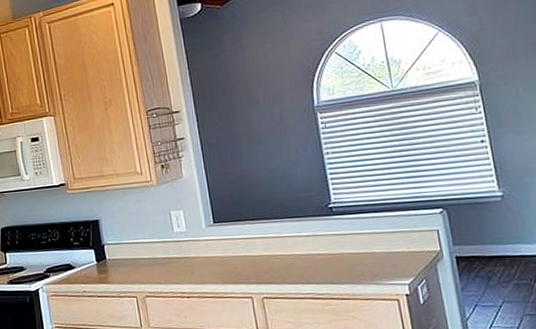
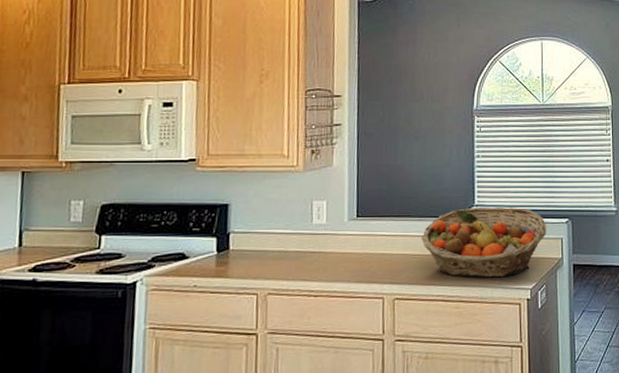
fruit basket: none [280,201,419,275] -> present [421,207,547,278]

